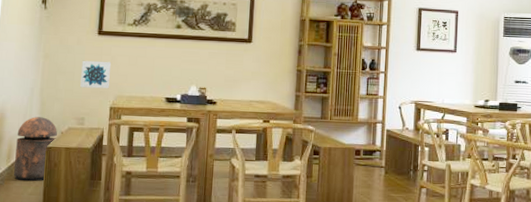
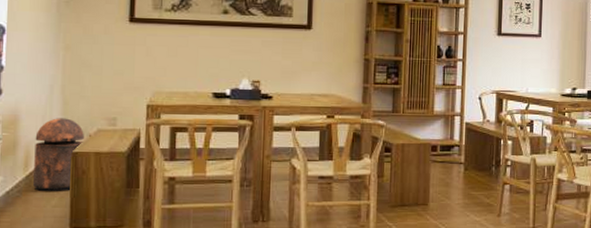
wall art: present [80,60,111,89] -> none [110,52,146,84]

